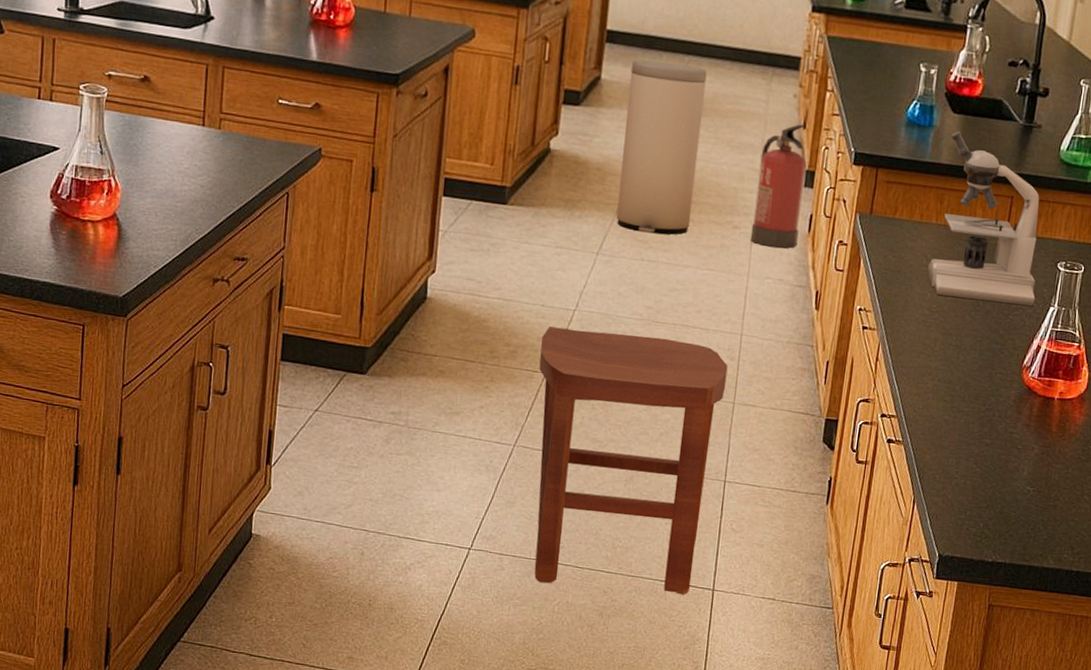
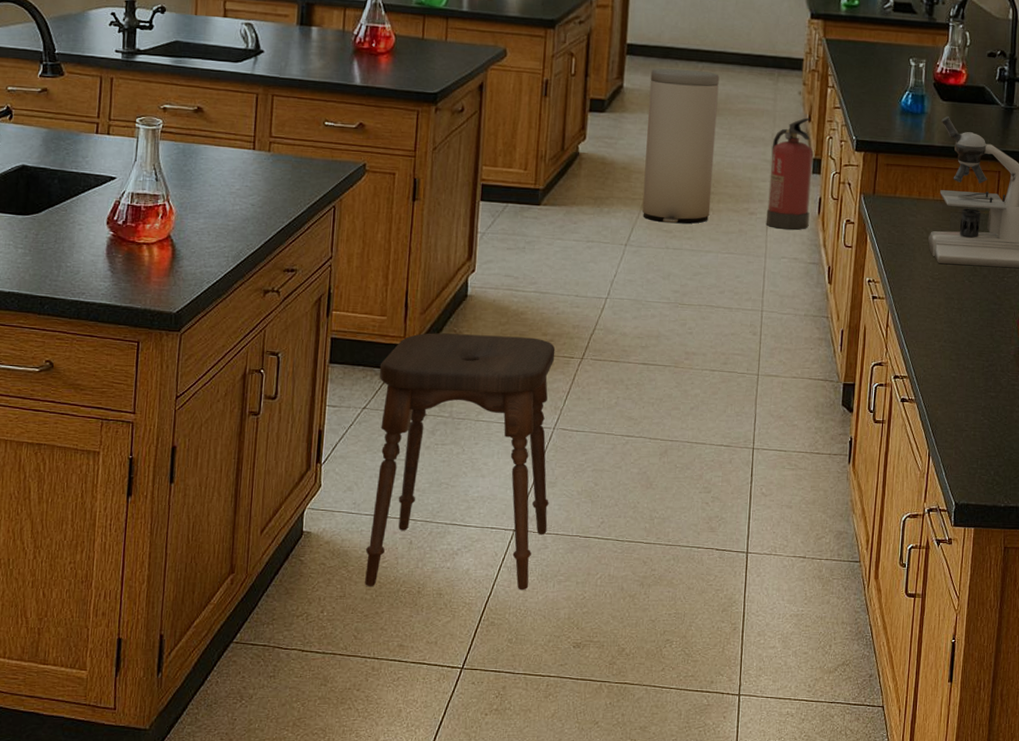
stool: none [314,335,519,612] -> present [365,333,556,591]
stool: present [534,326,728,595] -> none [575,315,751,560]

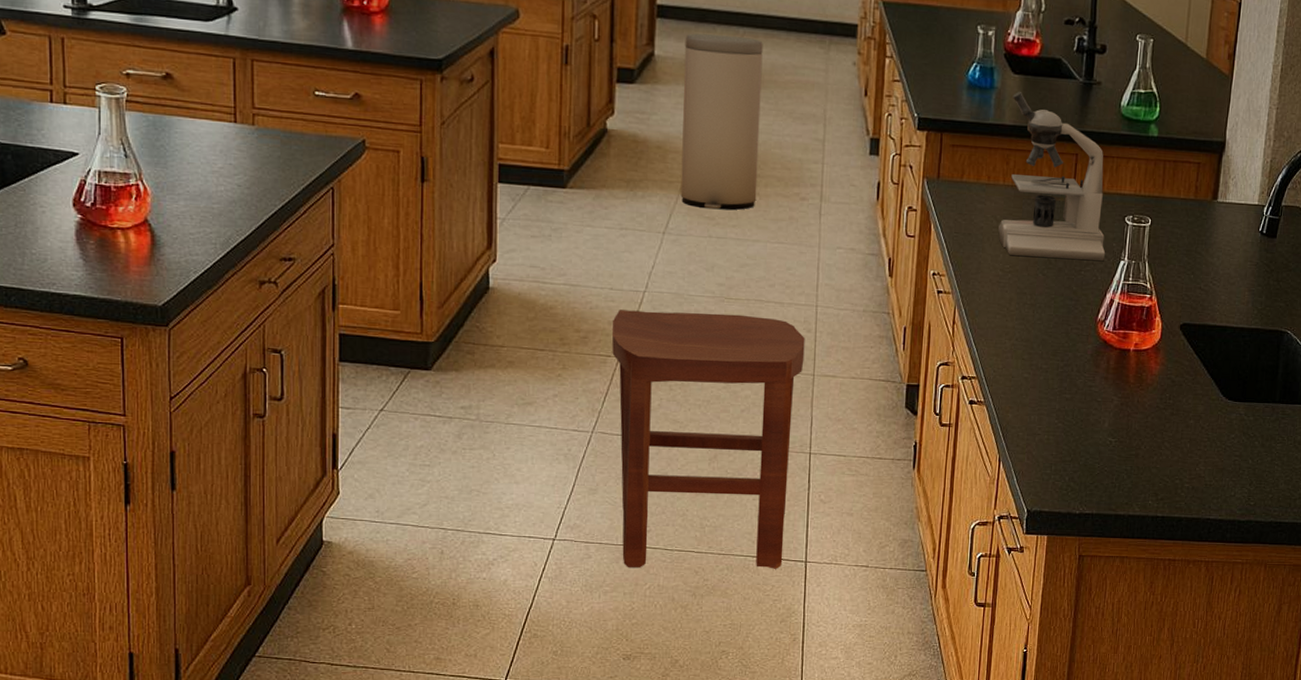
stool: present [365,333,556,591] -> none [394,329,590,602]
stool: none [575,315,751,560] -> present [612,310,805,569]
fire extinguisher: present [765,117,813,231] -> none [819,91,870,218]

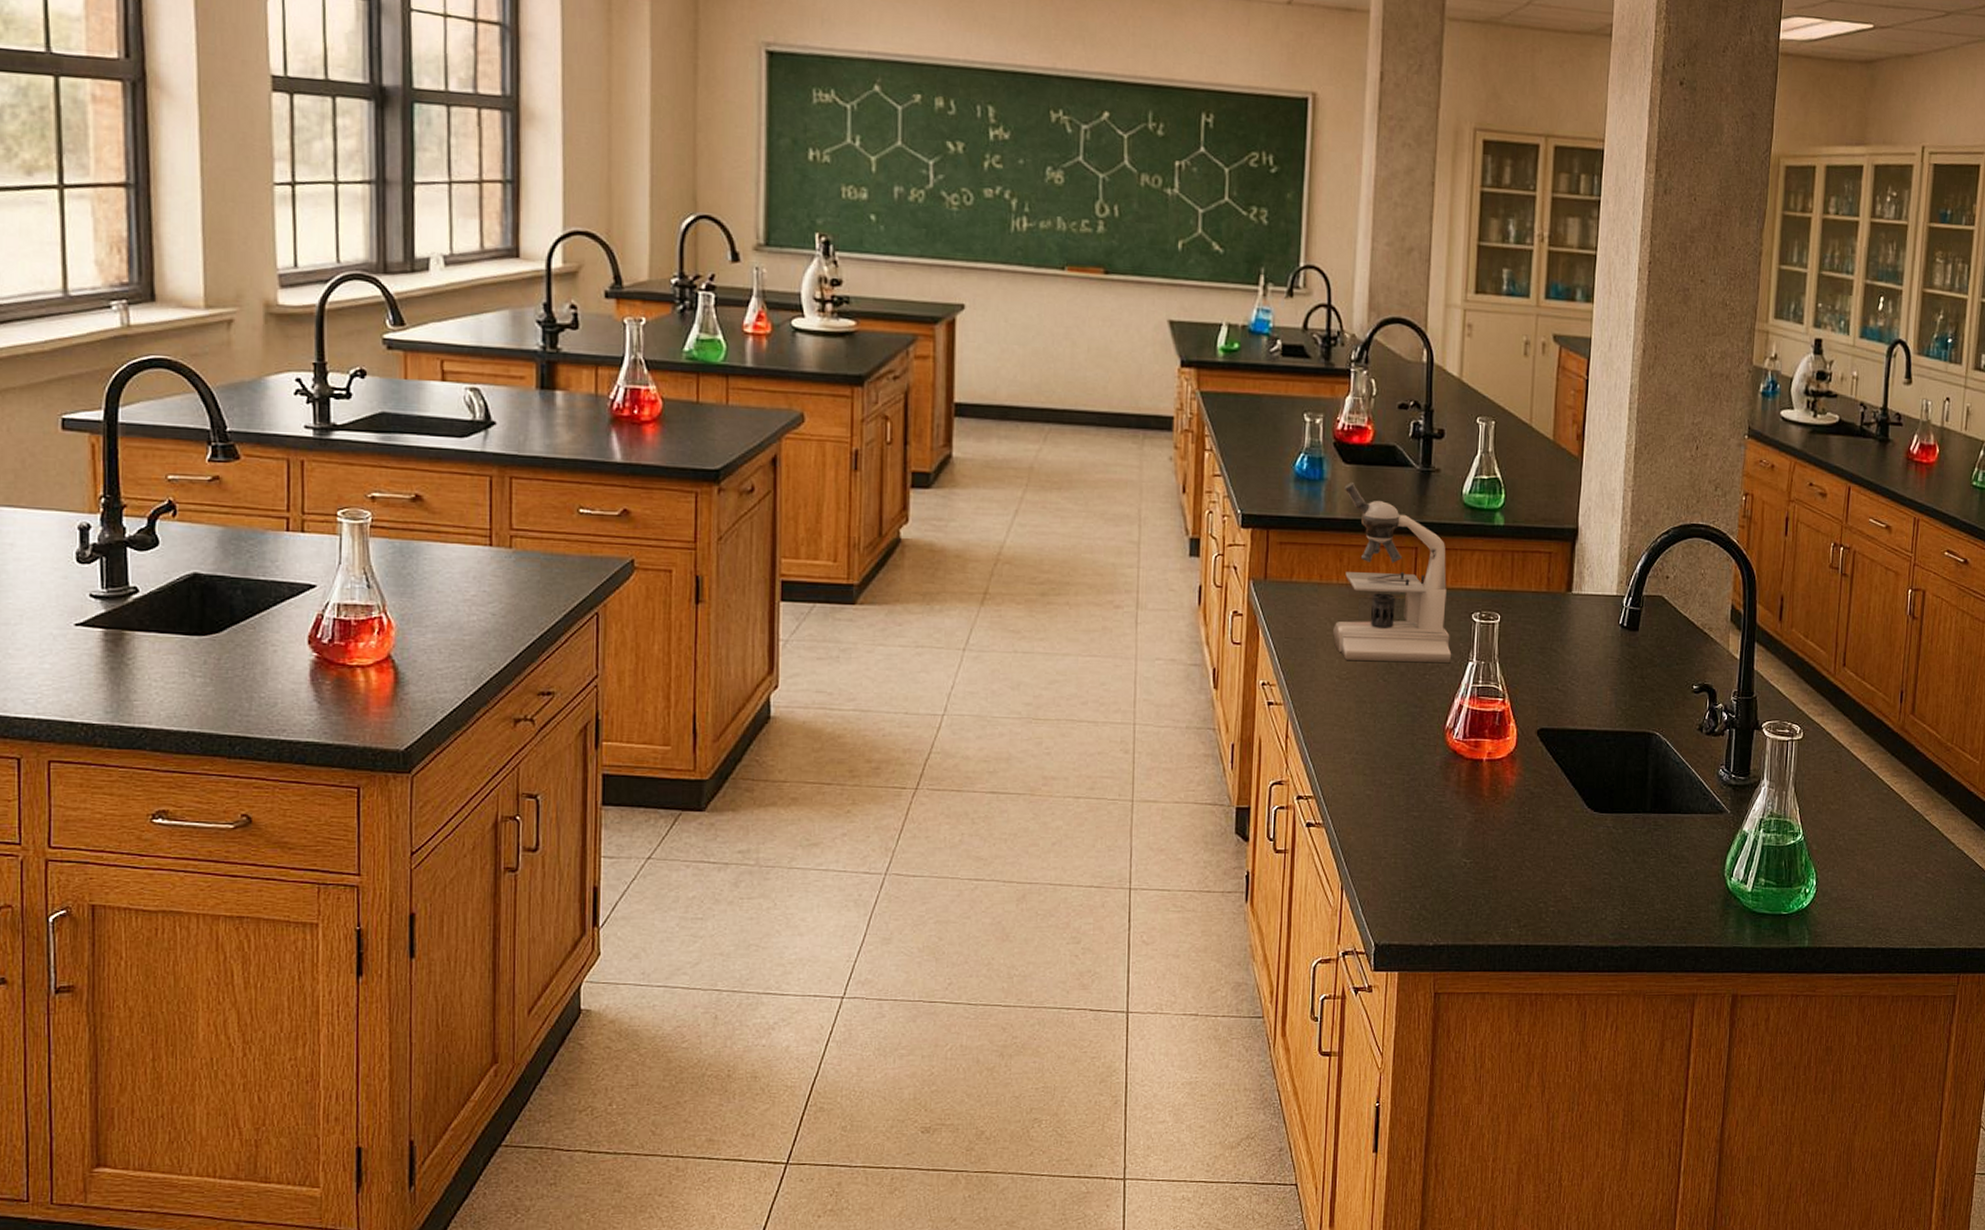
stool: present [612,310,805,569] -> none [907,736,1122,1026]
pedal bin: present [680,33,763,210] -> none [982,432,1071,622]

